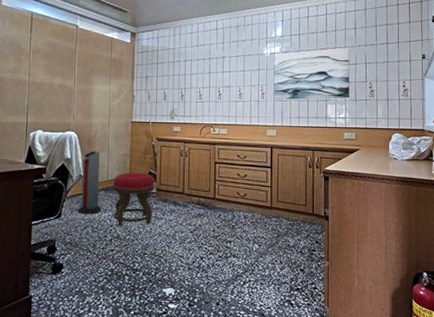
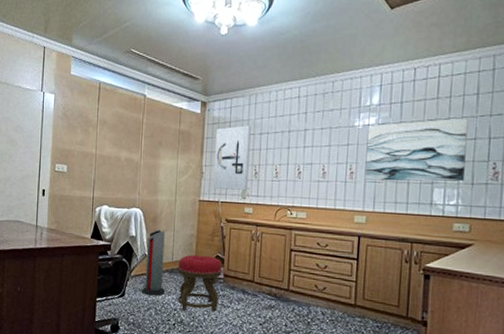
wall art: none [143,54,176,111] -> present [212,126,251,190]

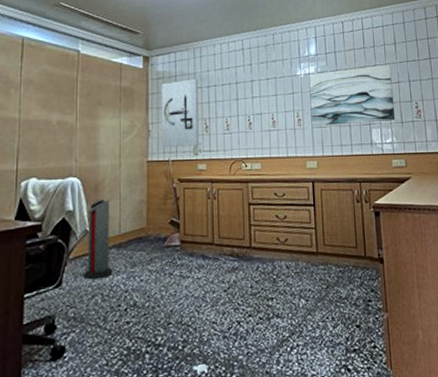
stool: present [177,255,222,312] -> none [127,222,179,291]

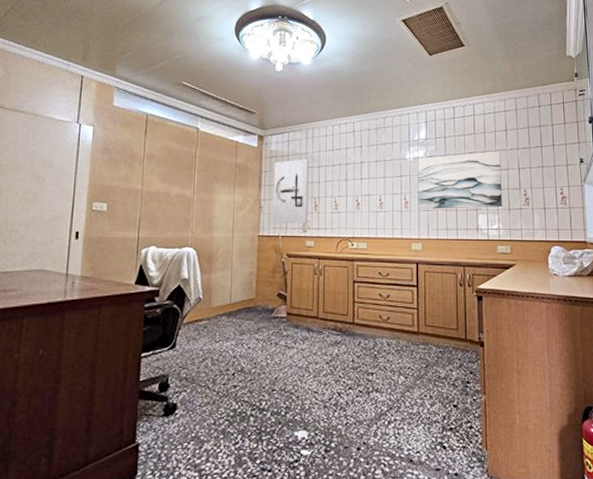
air purifier: present [83,199,113,280] -> none [195,269,223,344]

